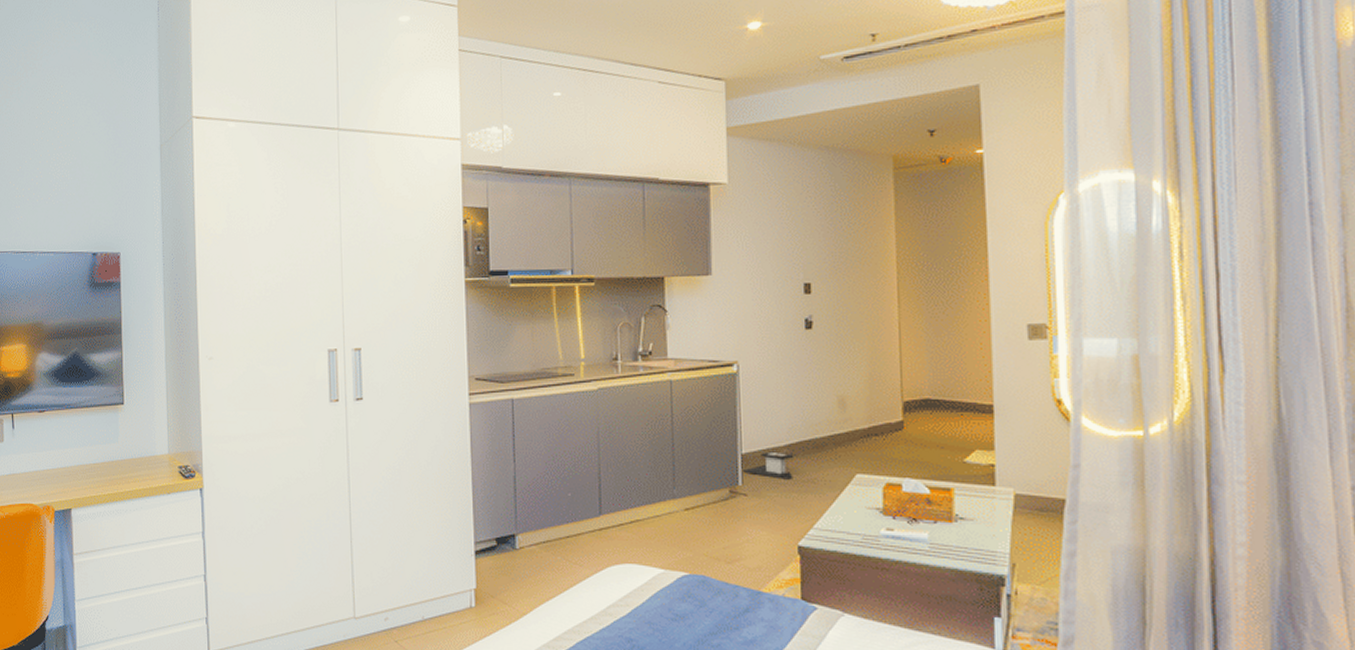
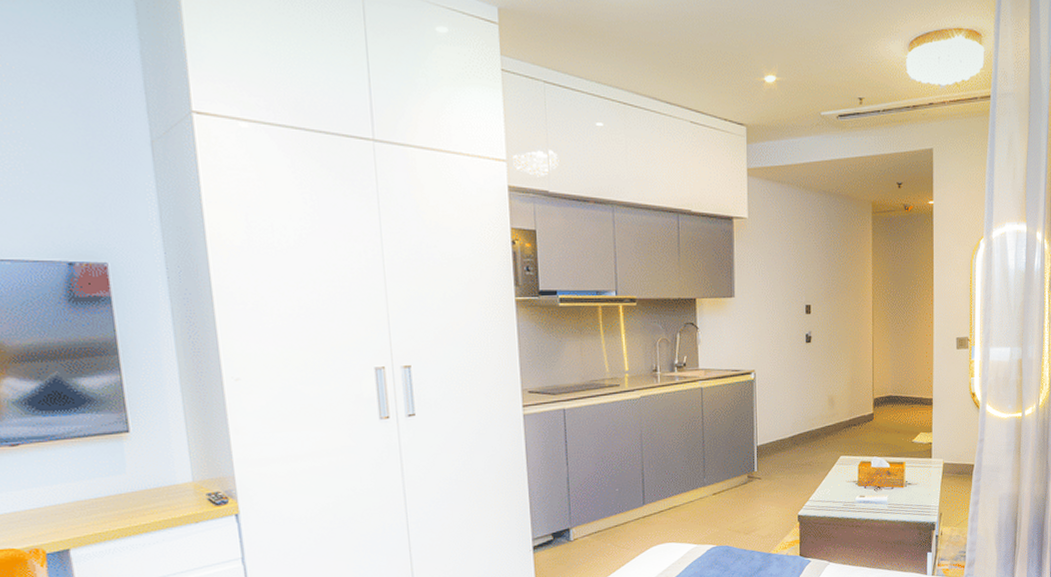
staircase: present [743,448,794,480] -> none [758,439,796,464]

